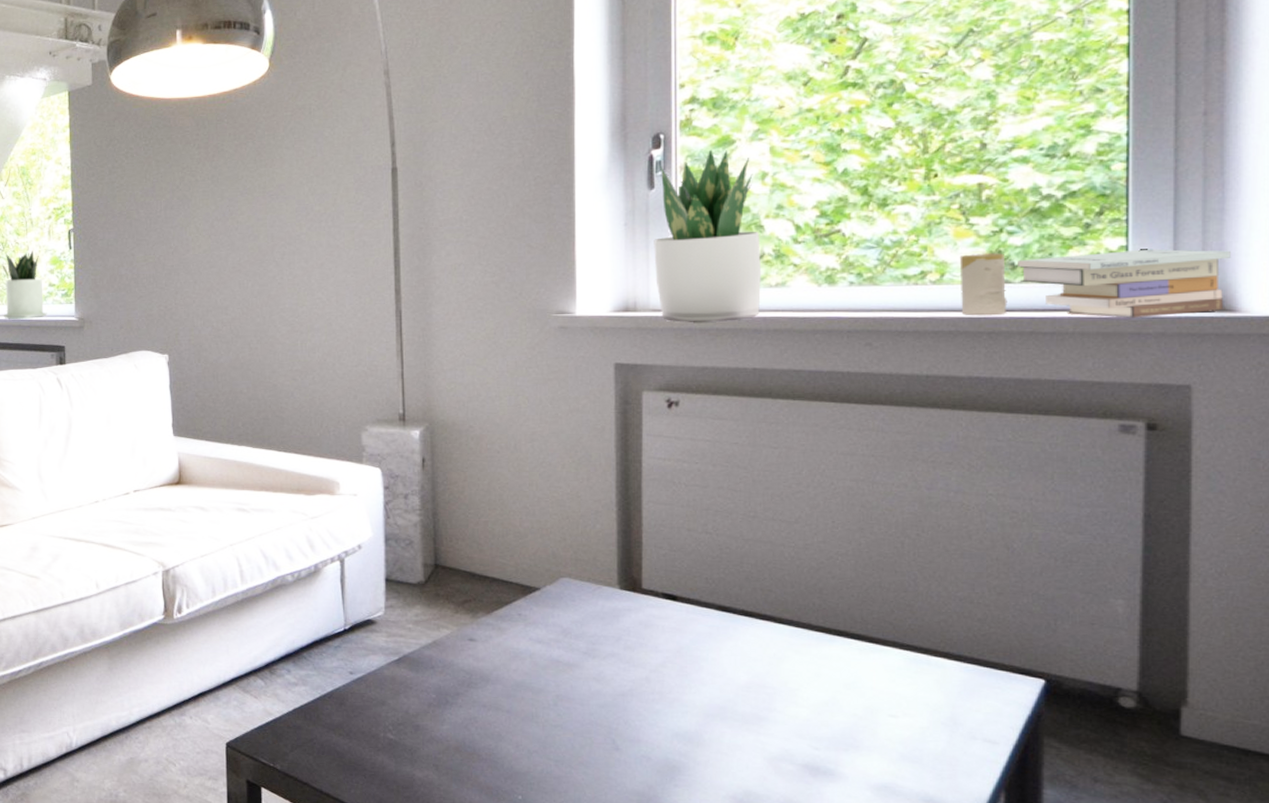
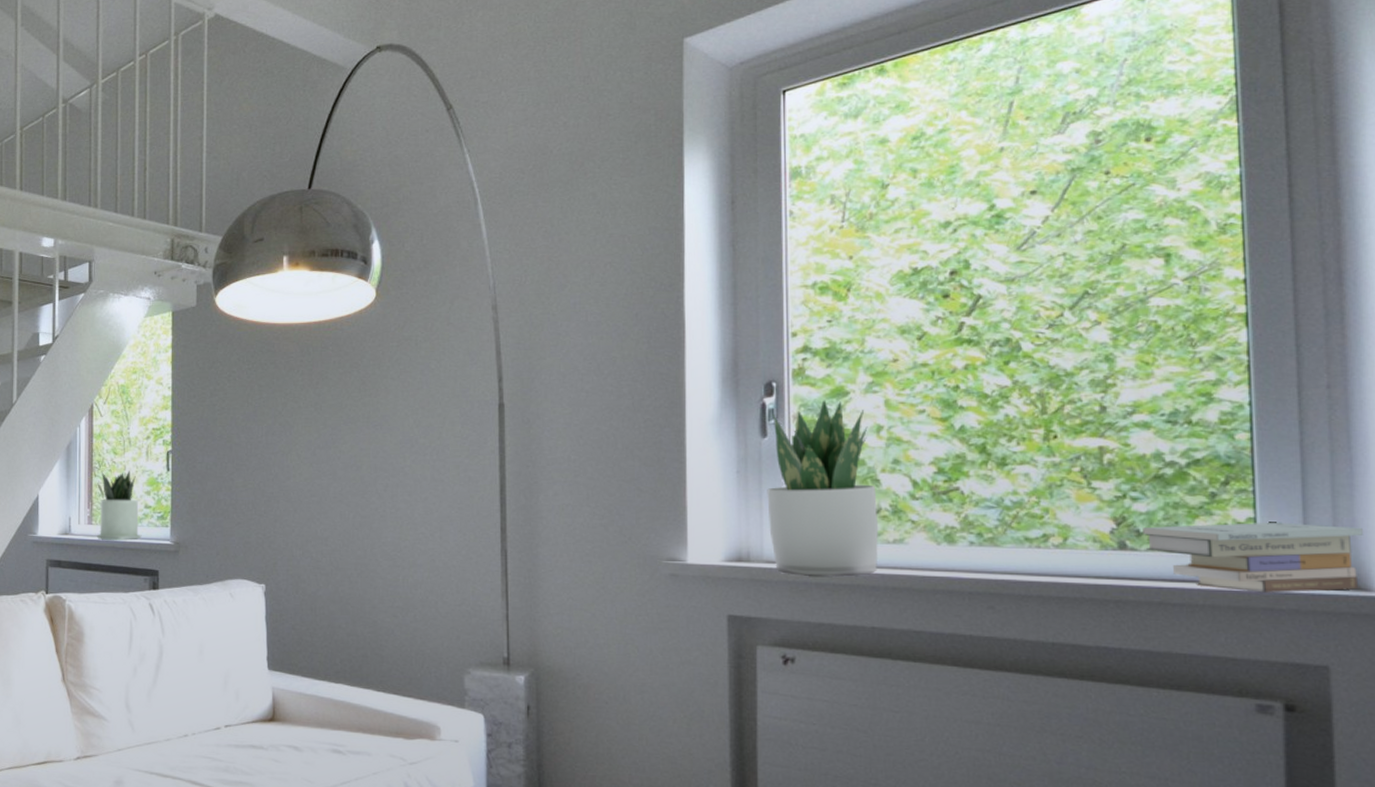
candle: present [959,253,1007,316] -> none [1082,519,1134,584]

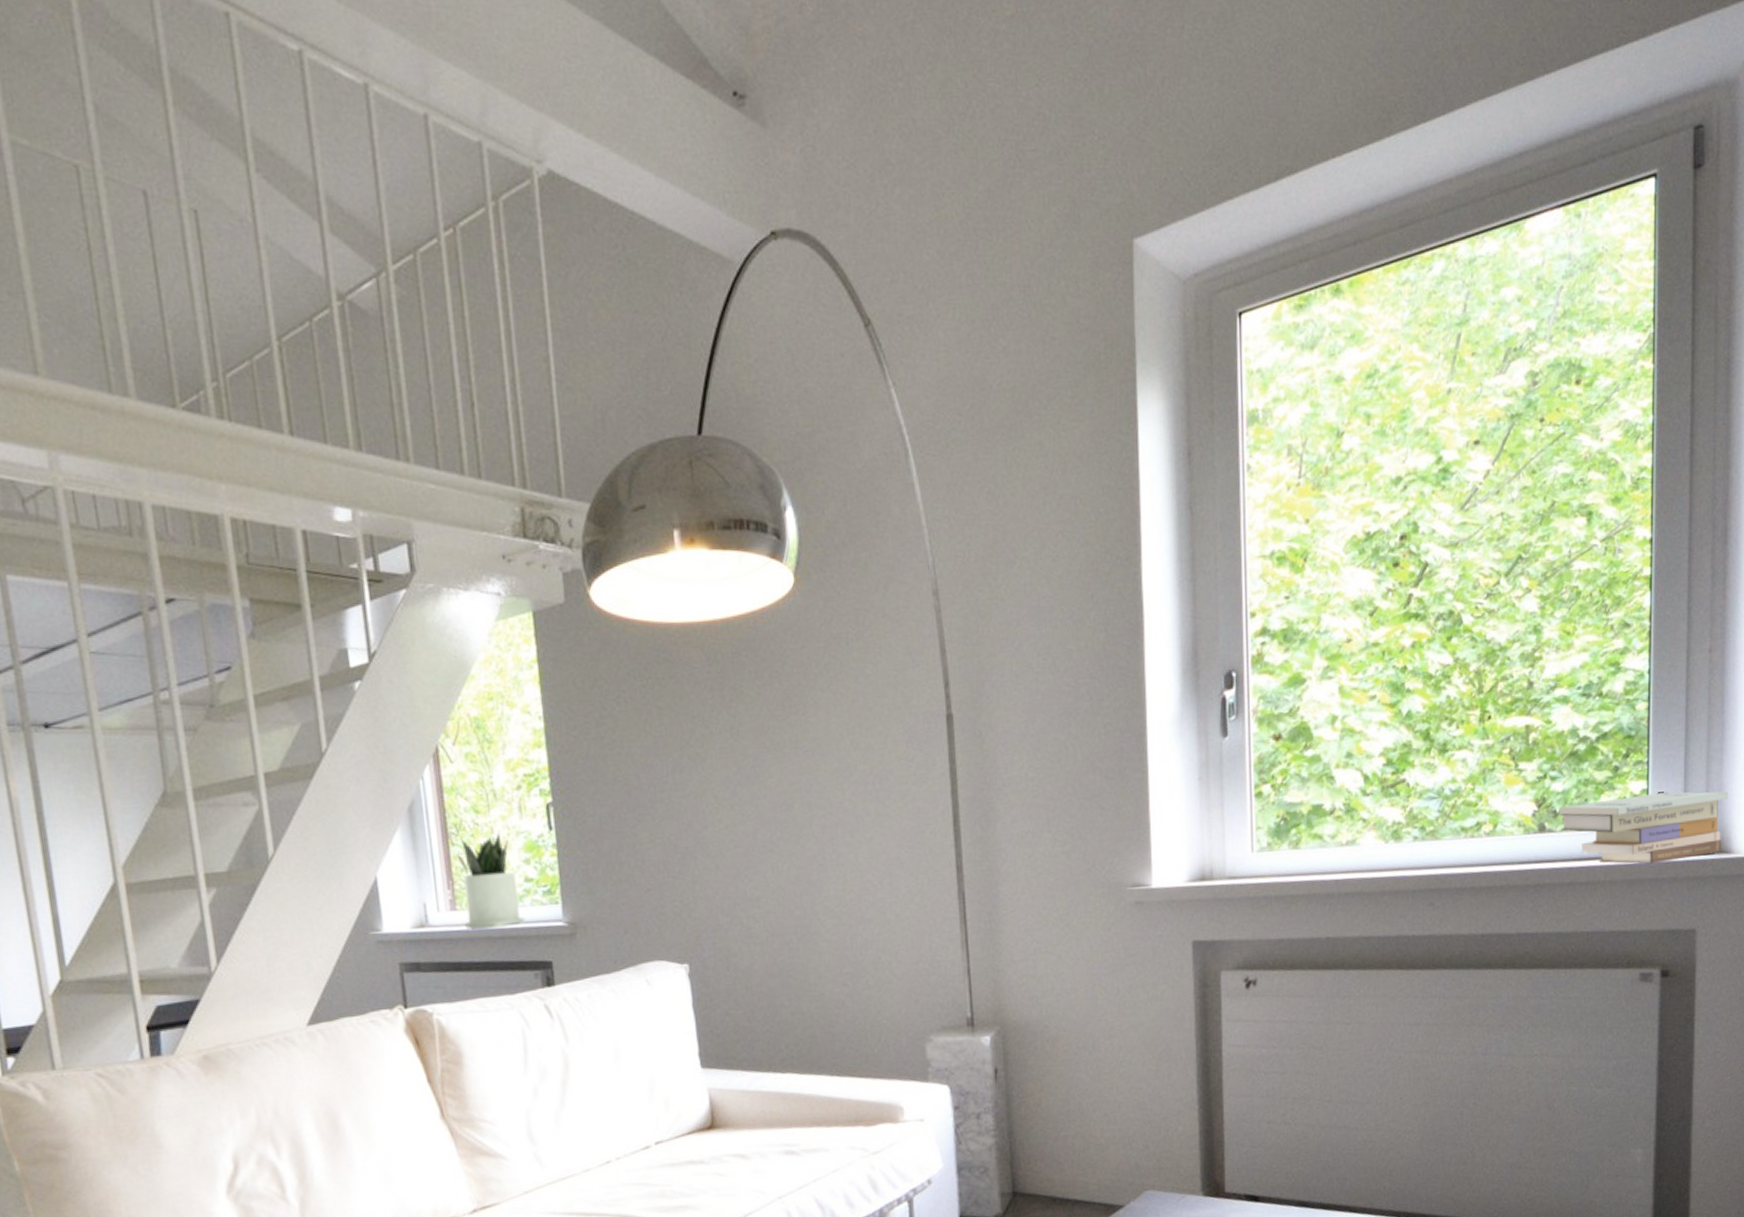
planter: present [767,400,878,577] -> none [1228,690,1333,890]

